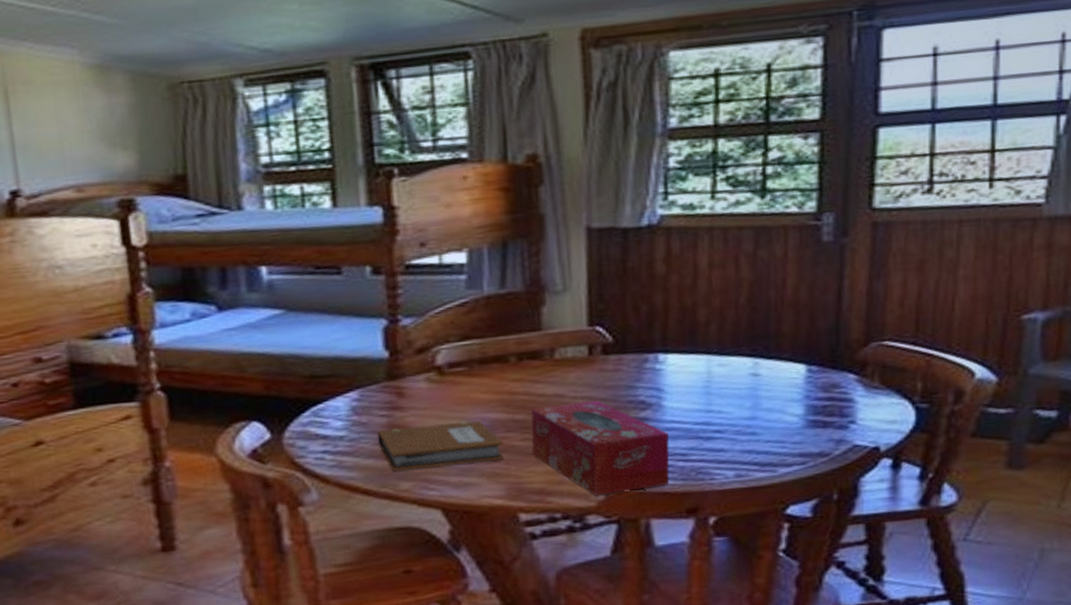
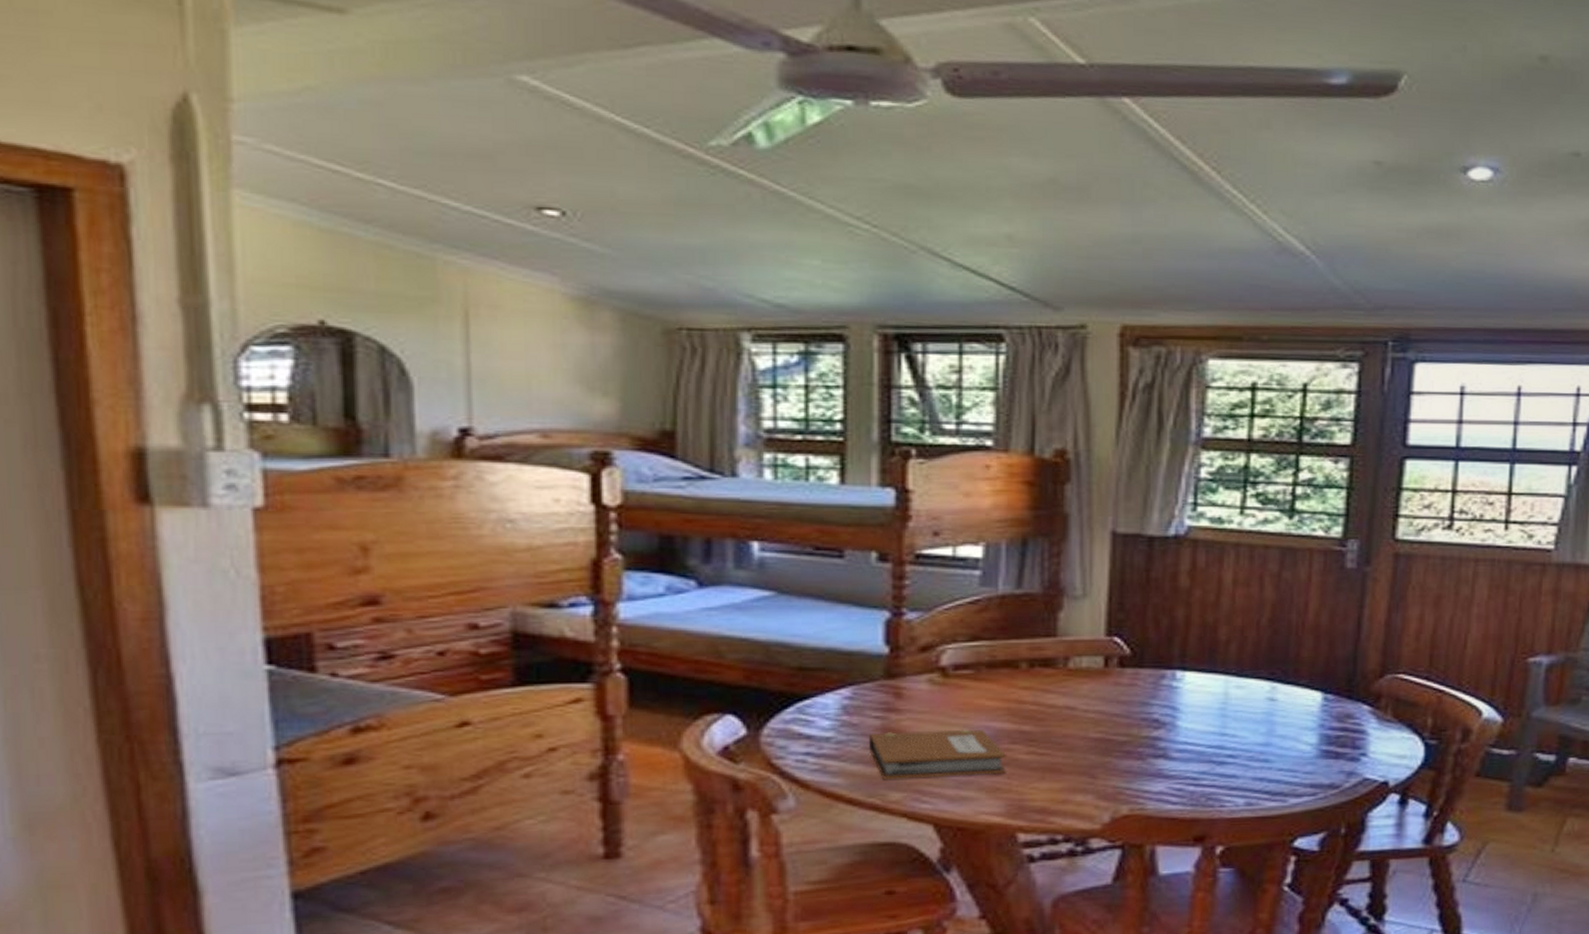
tissue box: present [531,400,670,496] -> none [1037,715,1181,818]

